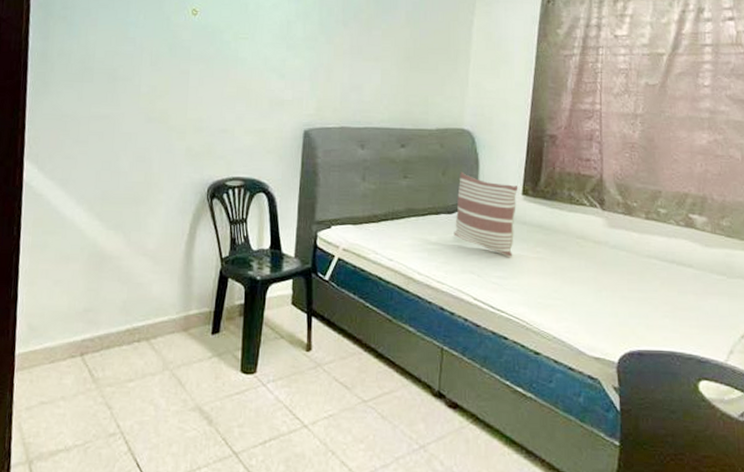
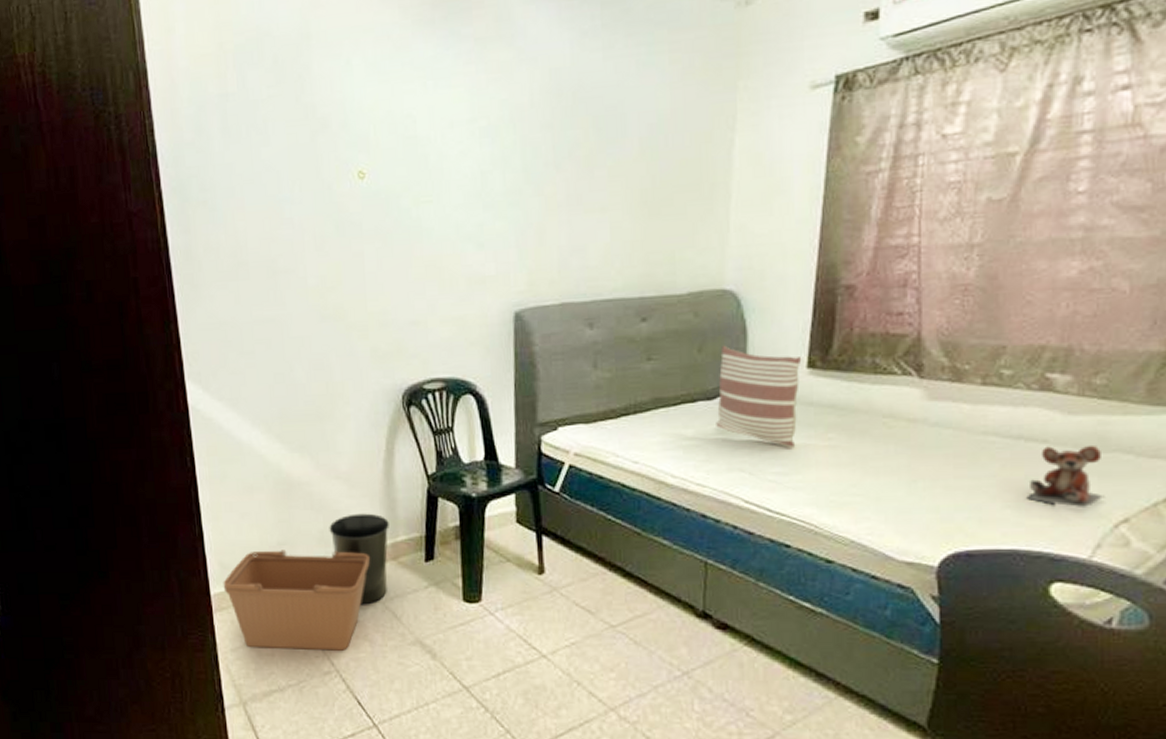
bicycle basket: none [28,315,164,414] -> present [223,550,370,651]
waste bin: none [131,287,184,371] -> present [329,513,389,605]
stuffed animal: none [679,270,734,321] -> present [1026,444,1105,509]

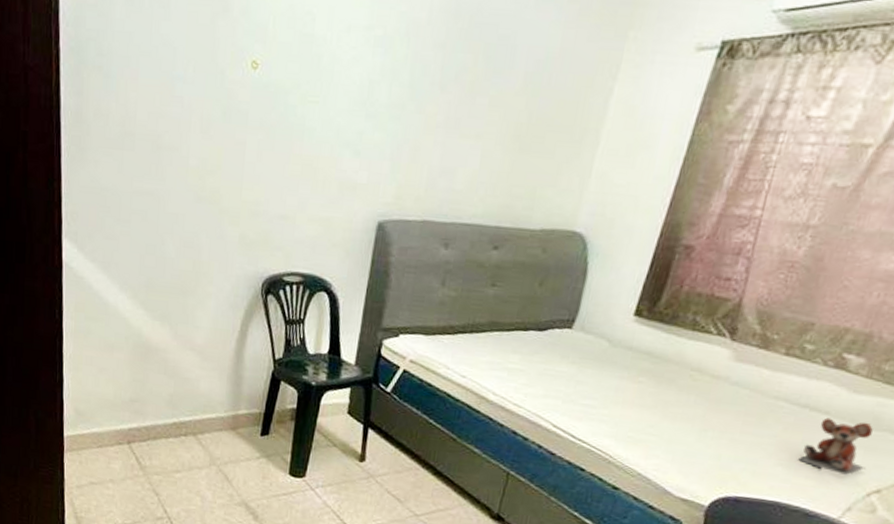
bicycle basket: present [223,550,370,651] -> none [76,403,211,502]
waste bin: present [329,513,389,605] -> none [178,383,233,465]
pillow: present [716,345,802,448] -> none [541,283,632,385]

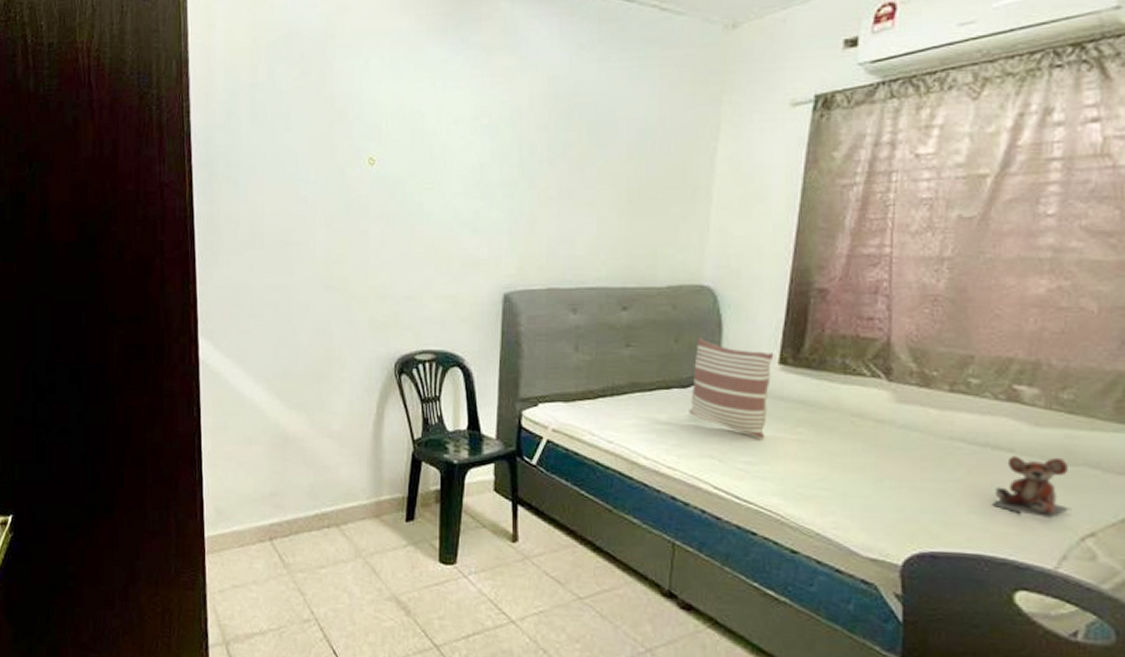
pillow: none [541,283,632,385] -> present [689,337,774,439]

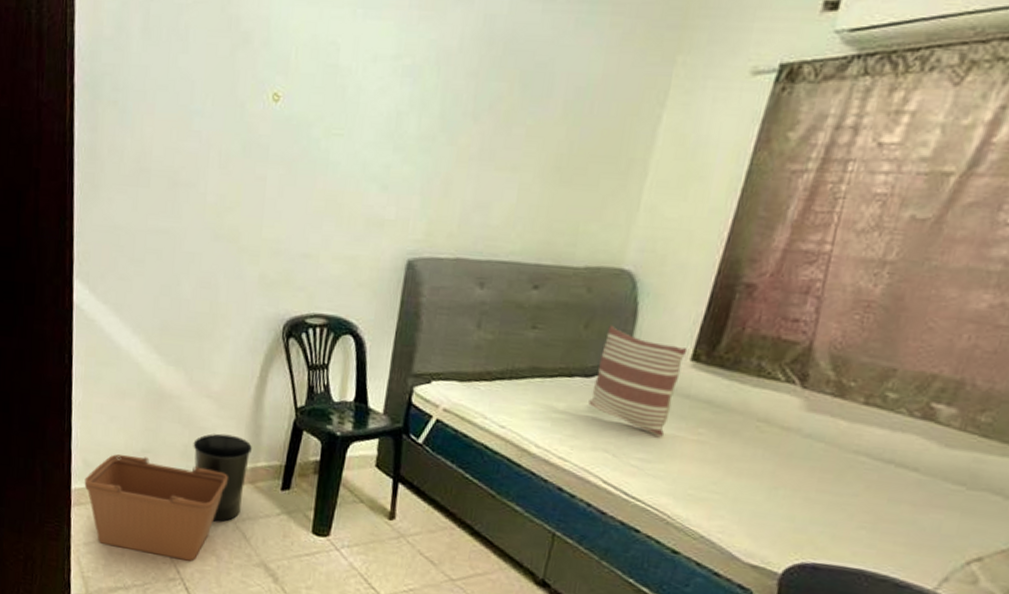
bicycle basket: none [217,499,354,601] -> present [84,454,228,561]
waste bin: none [318,471,374,558] -> present [193,433,252,522]
stuffed animal: present [992,455,1071,520] -> none [884,475,970,541]

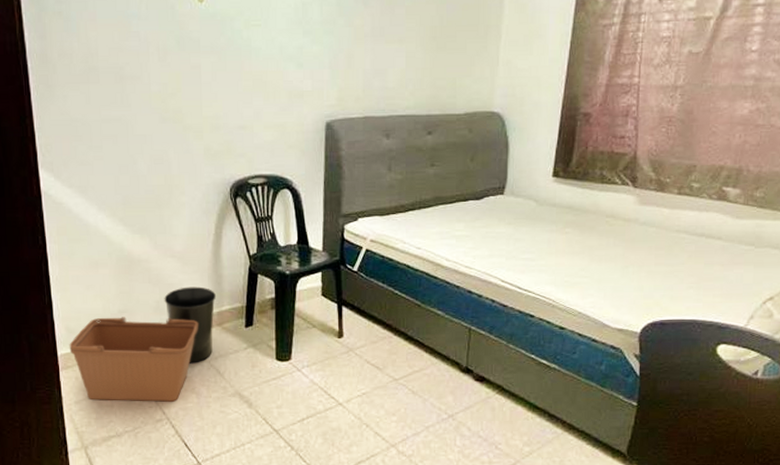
pillow: present [588,325,688,437] -> none [482,156,549,239]

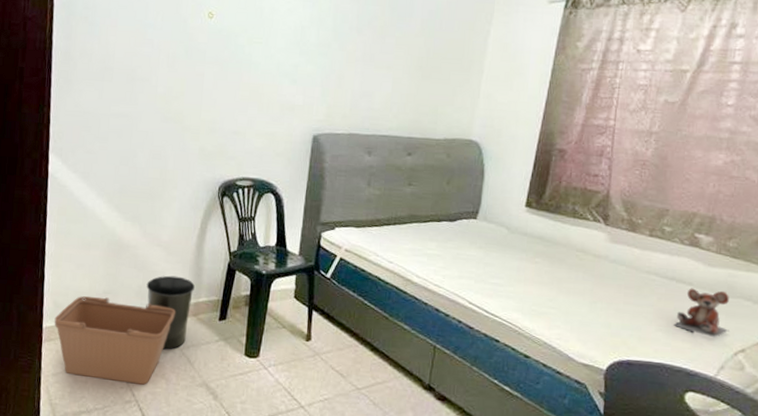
stuffed animal: none [705,242,758,289] -> present [674,288,729,338]

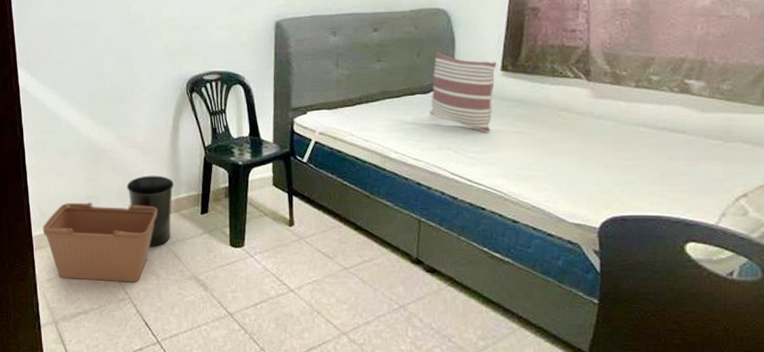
pillow: none [454,181,522,266] -> present [429,51,497,132]
stuffed animal: present [674,288,729,338] -> none [669,136,729,185]

